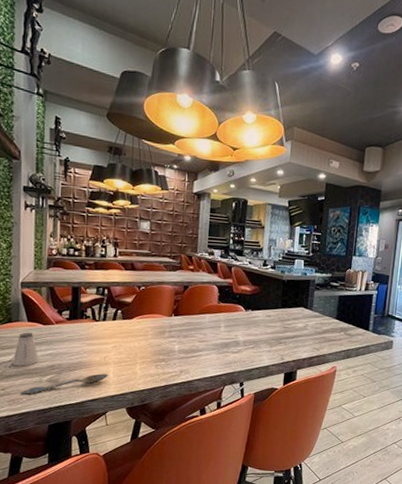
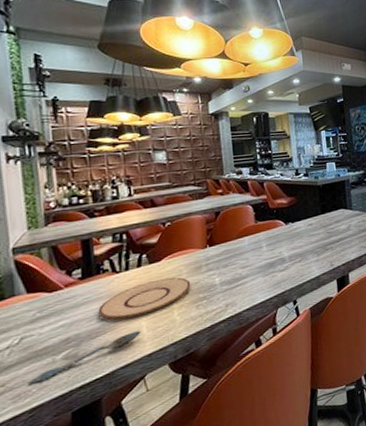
saltshaker: present [12,332,39,366] -> none [10,305,48,352]
plate: none [78,334,154,362] -> present [98,277,191,320]

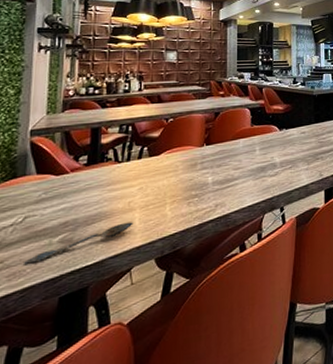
plate: present [98,277,191,320] -> none [97,172,185,209]

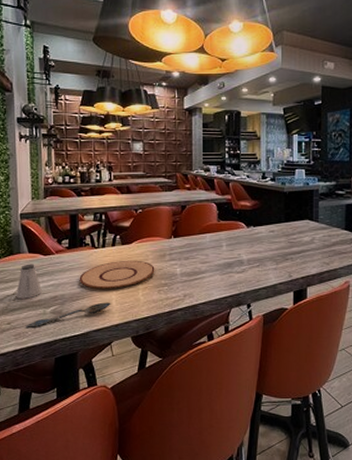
saltshaker: none [14,186,49,230] -> present [15,264,42,299]
plate: none [97,172,185,209] -> present [79,260,155,290]

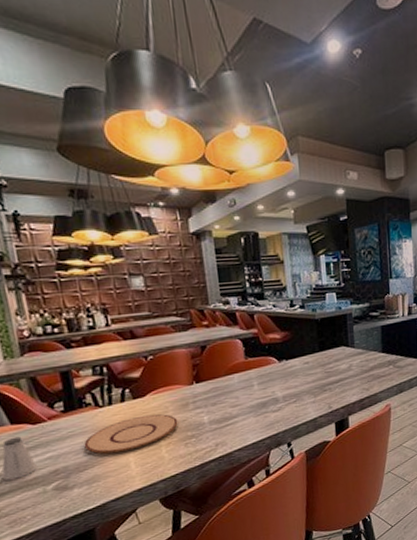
spoon: present [26,302,111,328] -> none [22,466,130,512]

